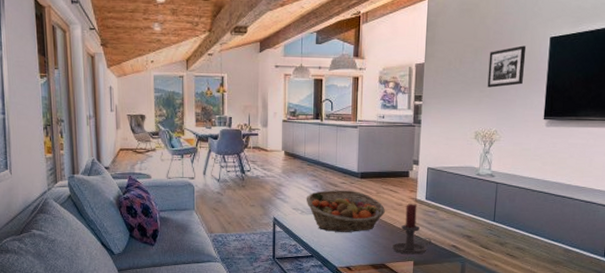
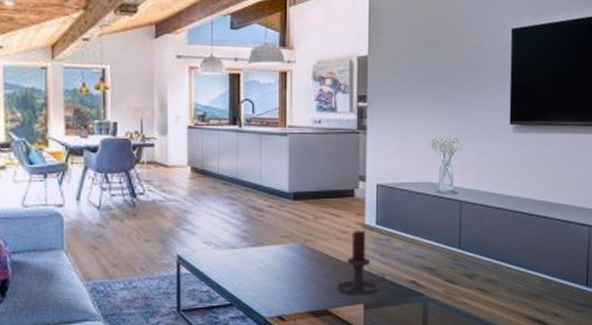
fruit basket: present [306,190,385,232] -> none [221,215,326,271]
picture frame: present [487,45,527,88] -> none [443,37,486,87]

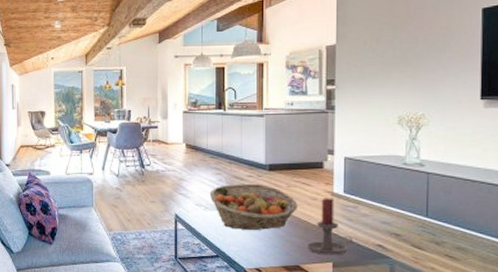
fruit basket: none [221,215,326,271] -> present [209,183,297,230]

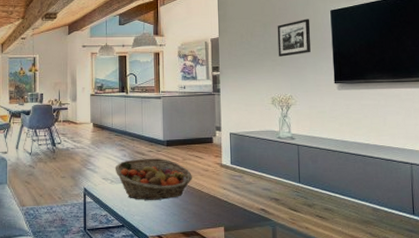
candle holder: present [306,198,354,255] -> none [201,169,241,220]
picture frame: none [410,19,454,67] -> present [277,19,311,57]

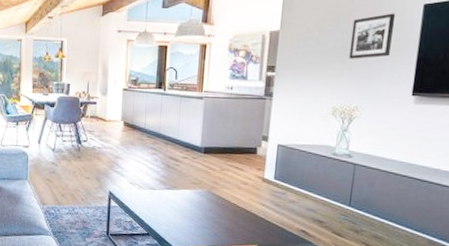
fruit basket: present [115,158,192,200] -> none [144,165,229,211]

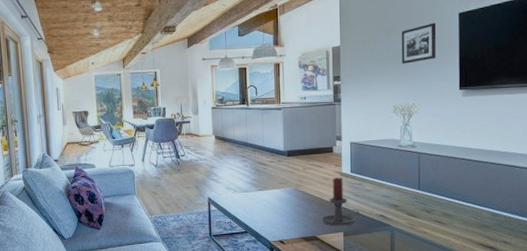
candle holder: none [234,183,279,238] -> present [321,177,360,226]

